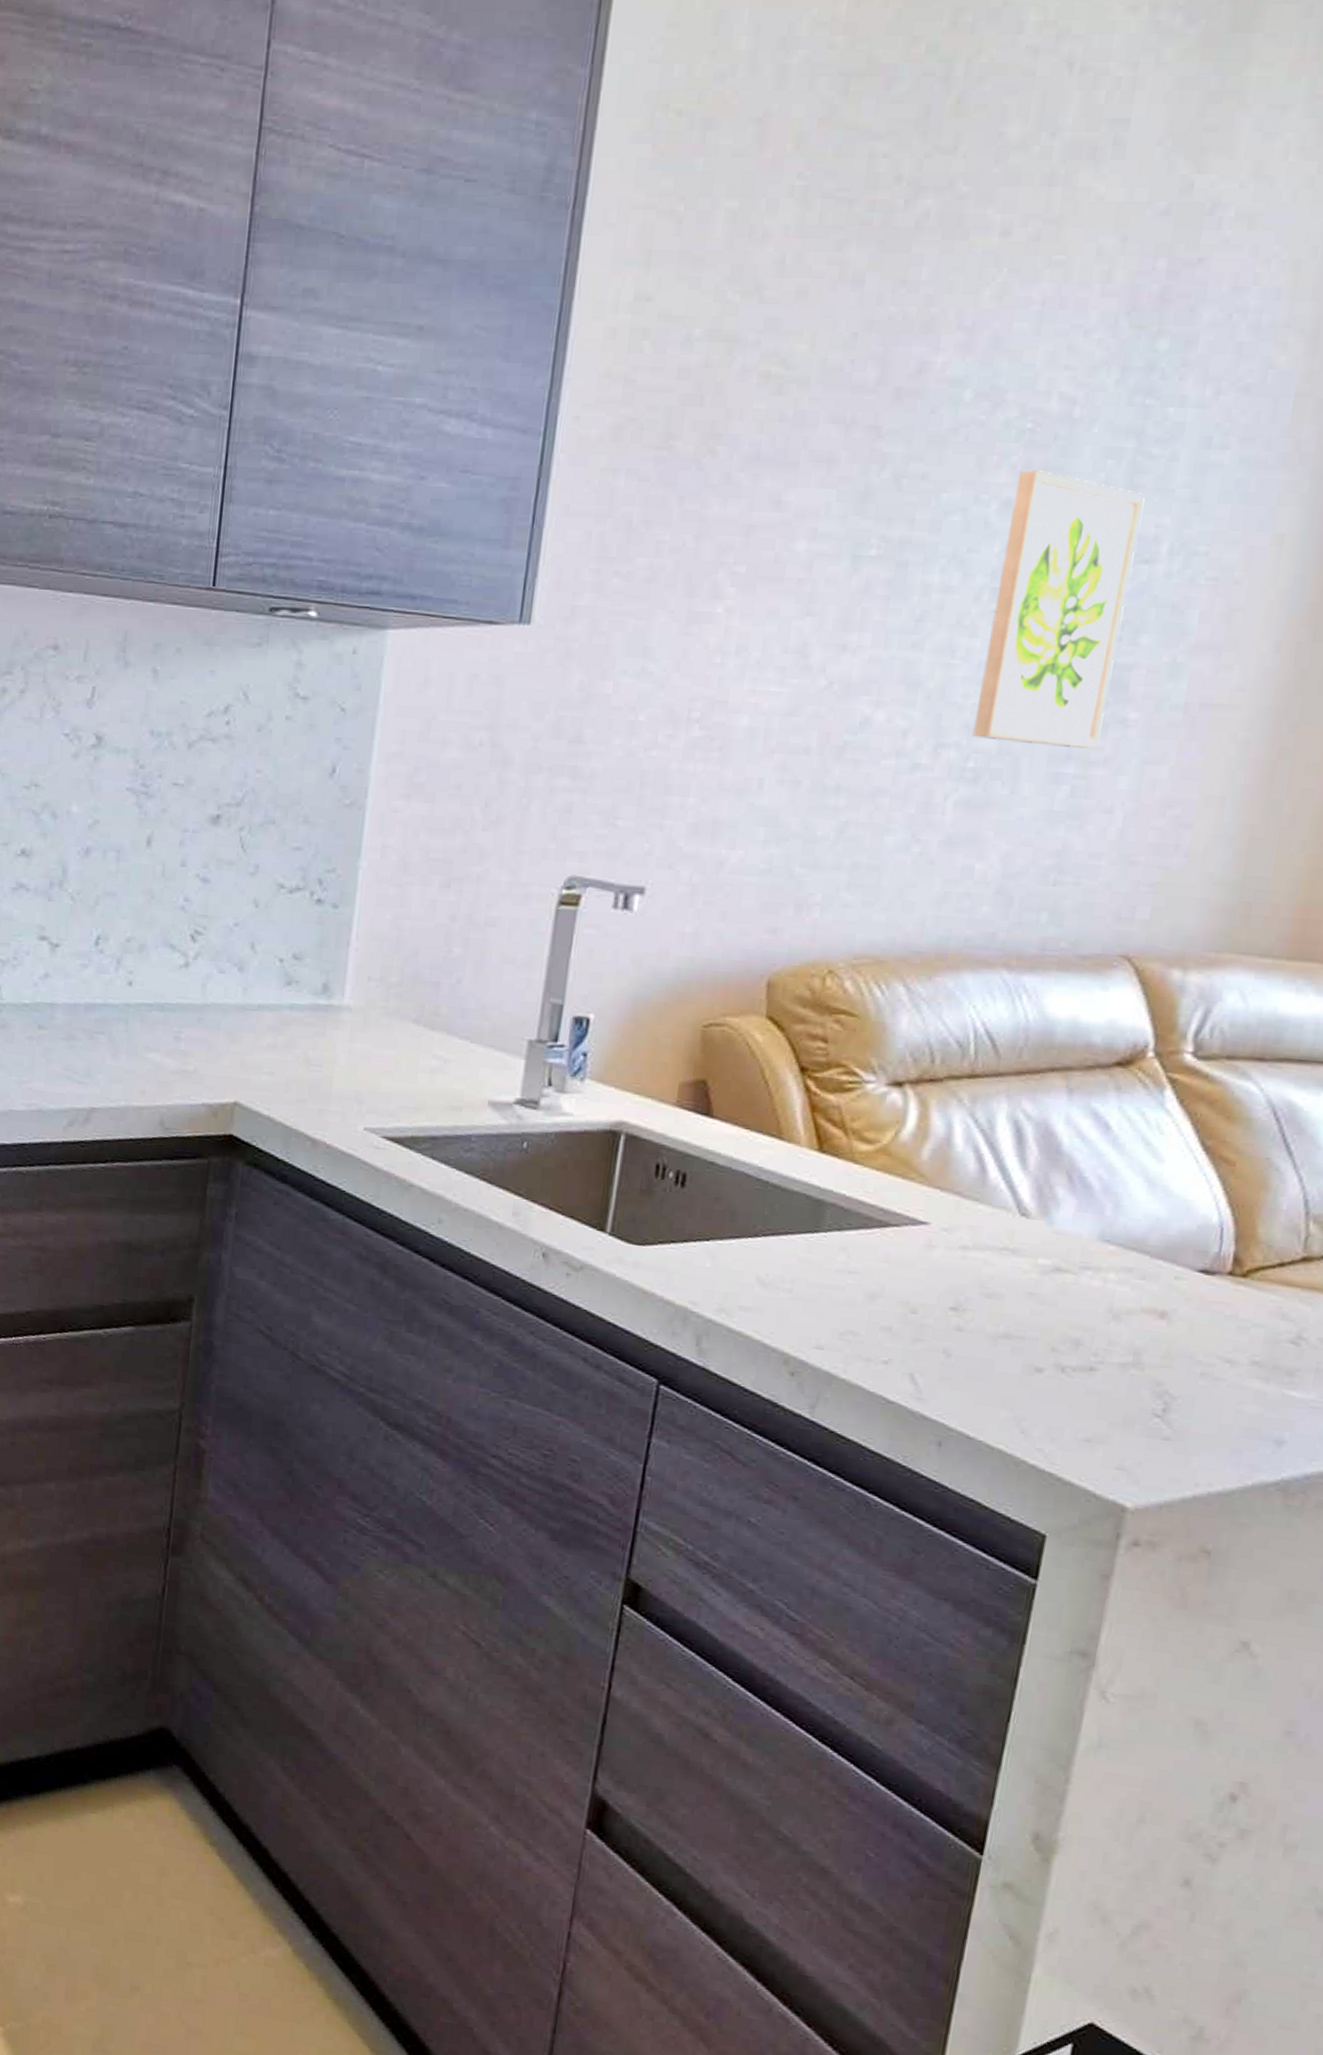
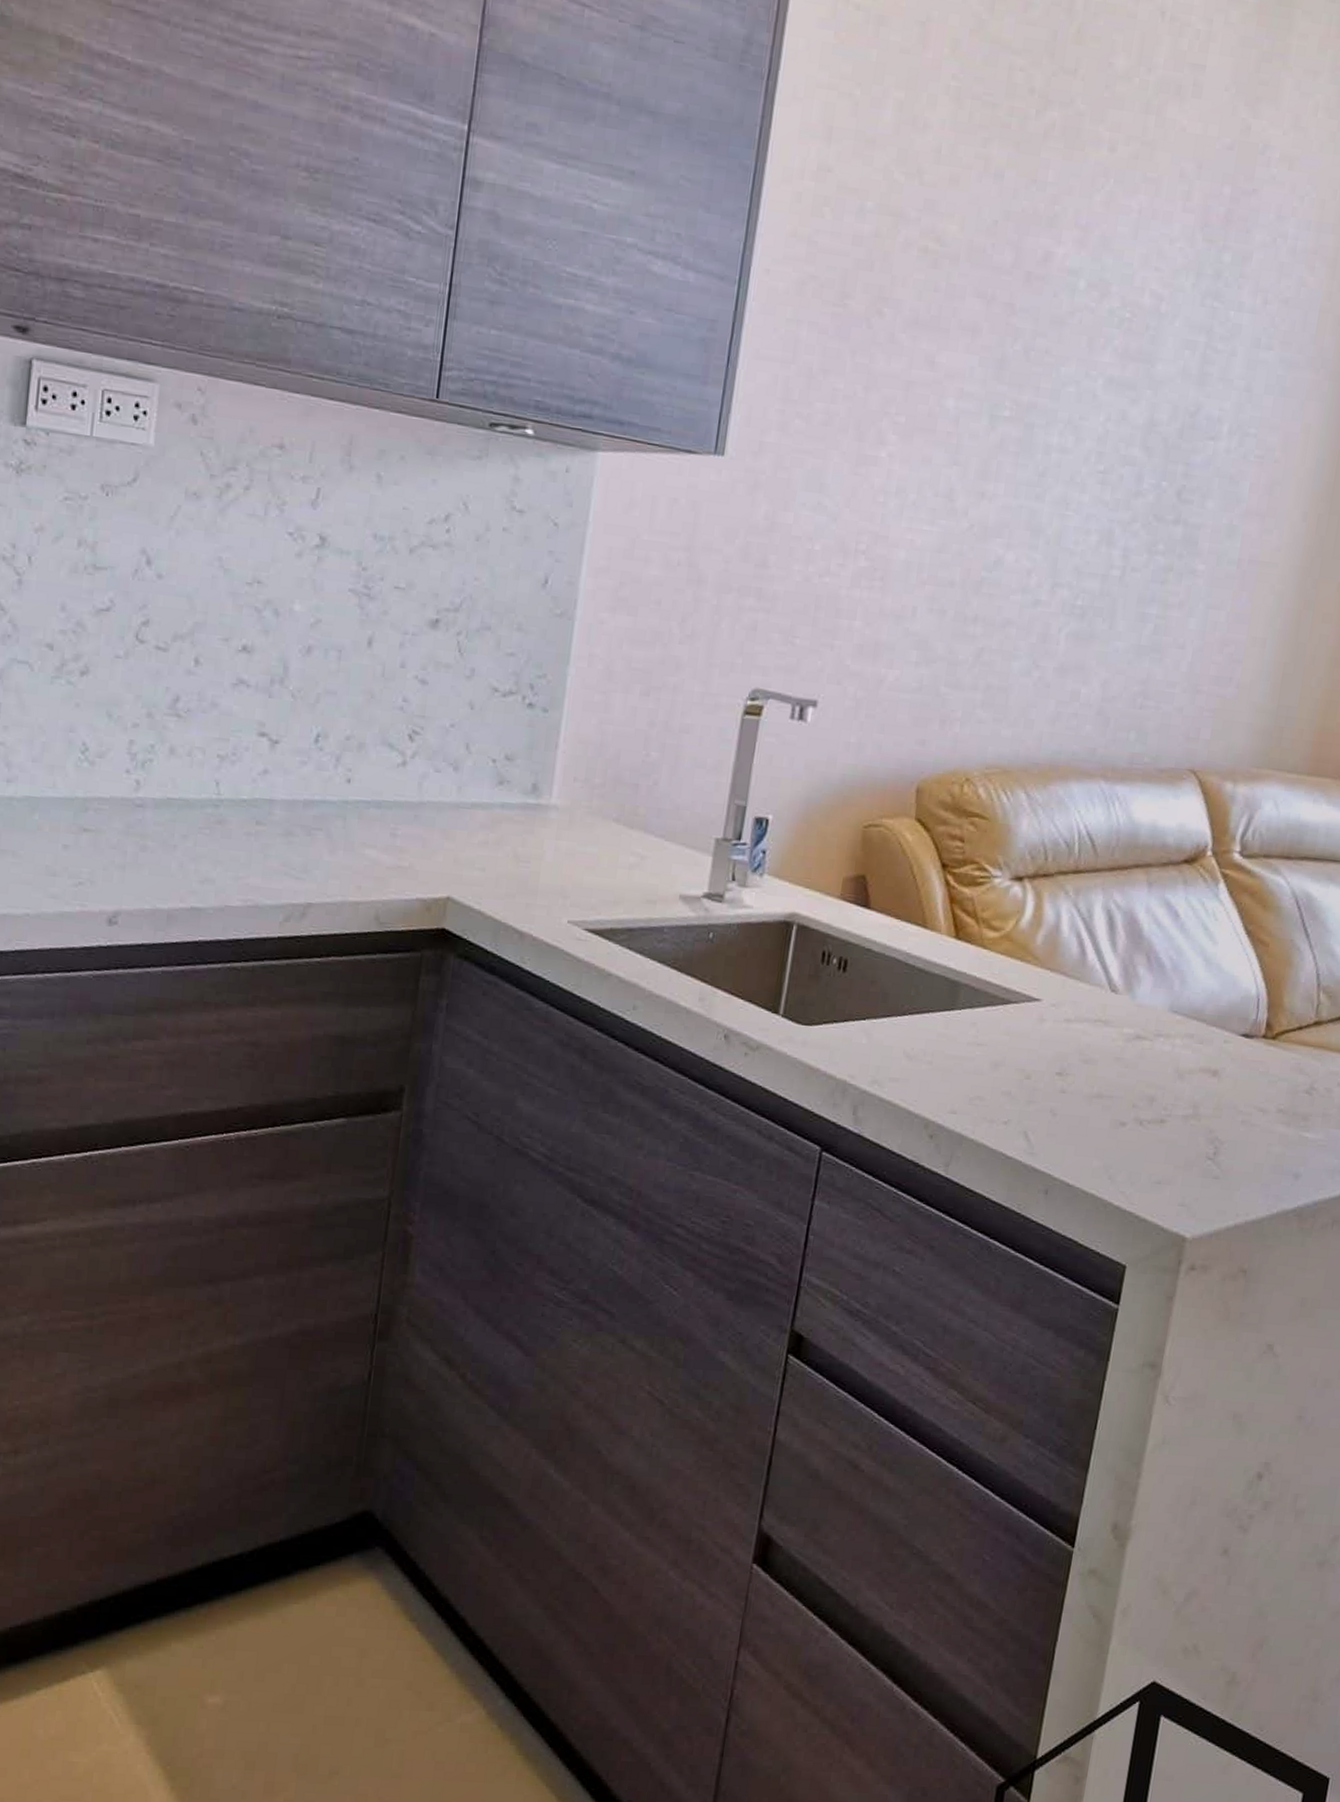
wall art: present [972,470,1146,749] -> none [1081,353,1212,594]

